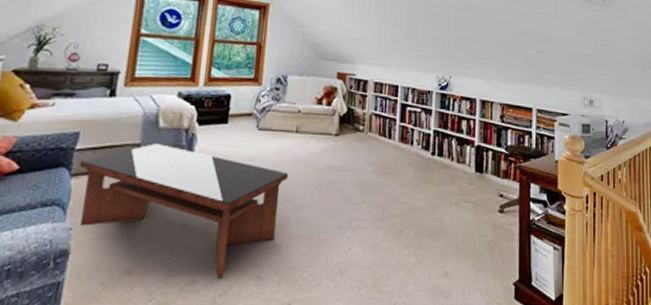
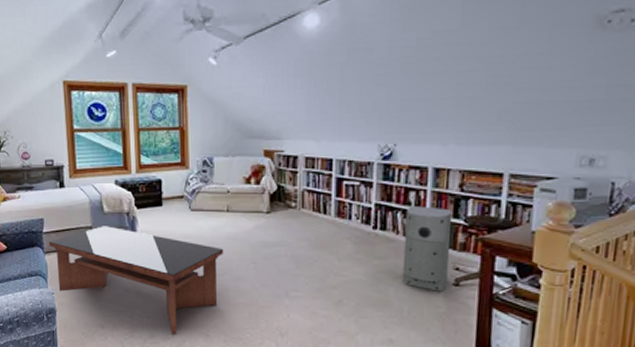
air purifier: none [456,134,496,219] -> present [402,206,453,292]

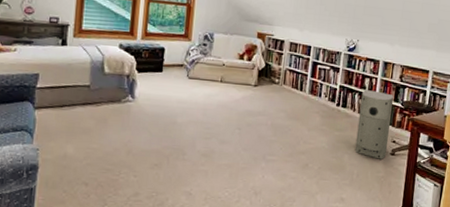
coffee table: present [48,226,224,334] -> none [40,86,214,193]

